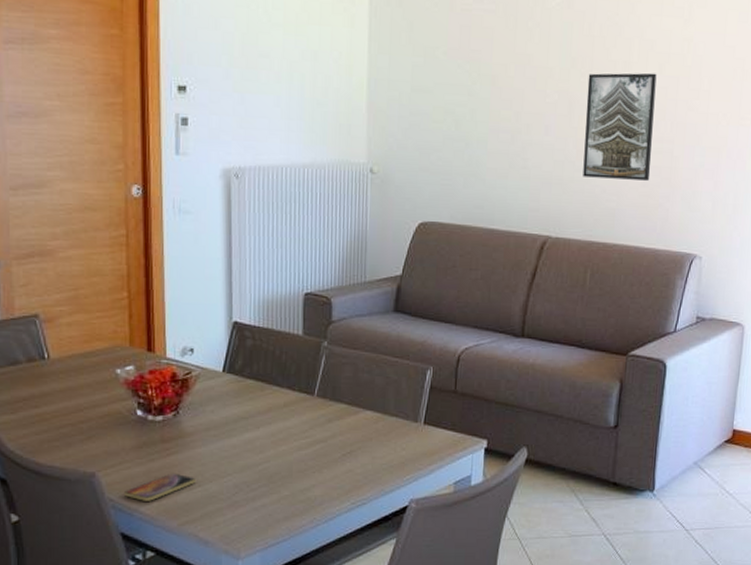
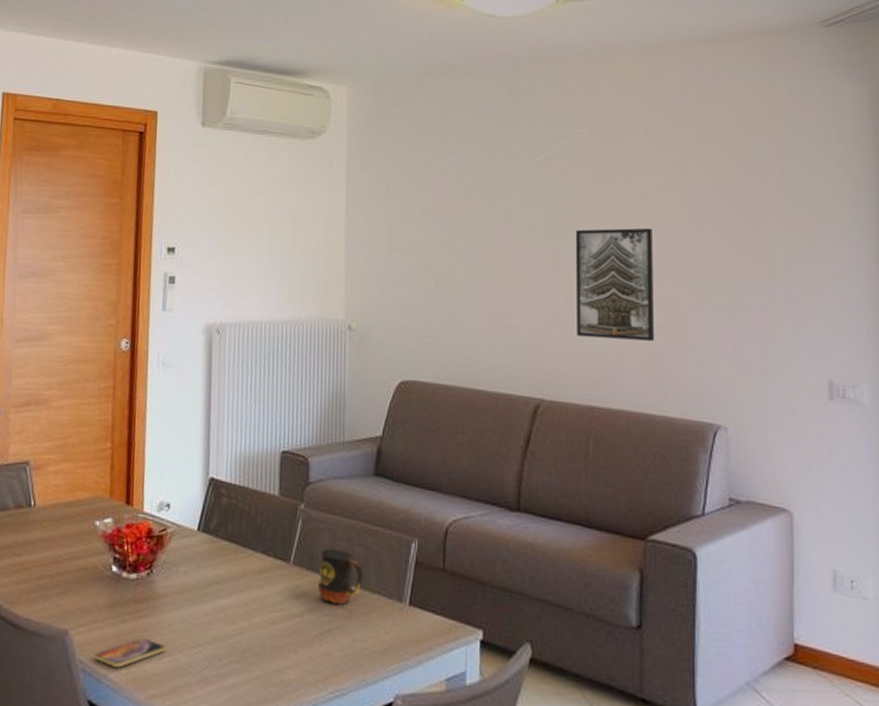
mug: none [341,380,383,428] -> present [318,548,363,604]

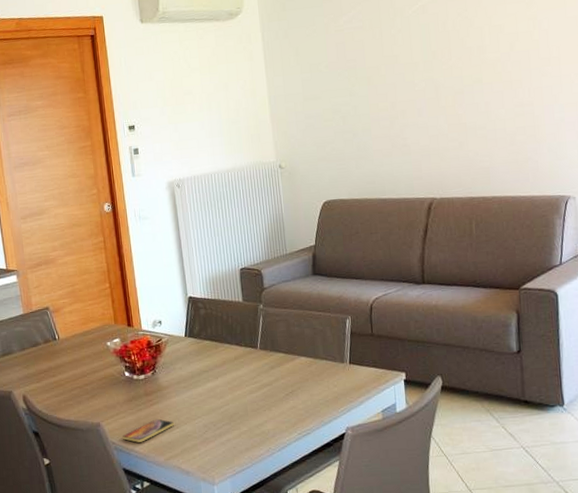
mug: present [318,548,363,604] -> none [279,333,314,372]
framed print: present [575,228,655,341] -> none [448,51,517,145]

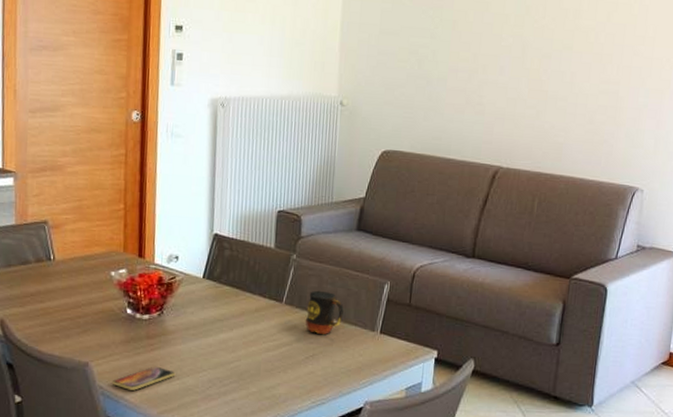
mug: none [279,333,314,372] -> present [306,290,344,334]

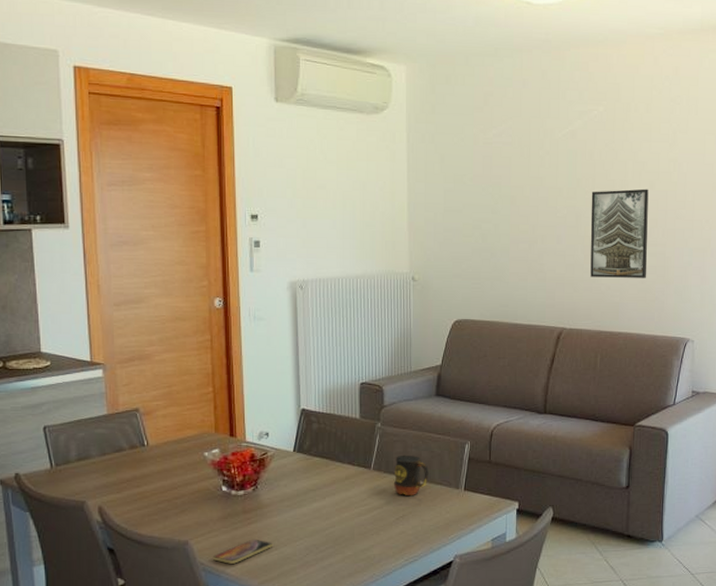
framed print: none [533,20,605,118] -> present [590,189,649,278]

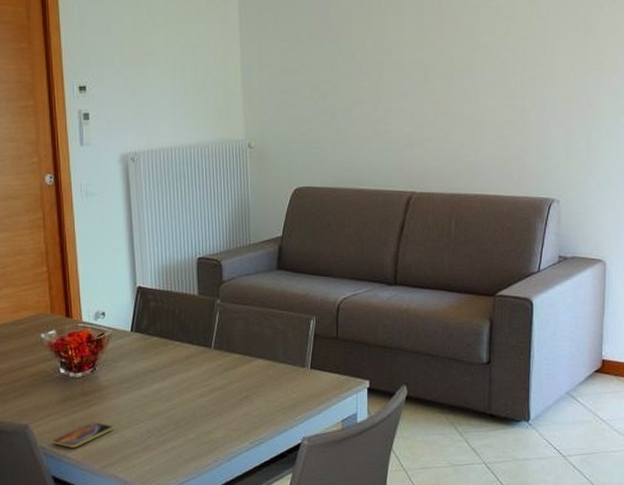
mug: present [394,455,429,495] -> none [236,332,272,375]
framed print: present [590,189,649,278] -> none [440,36,505,136]

